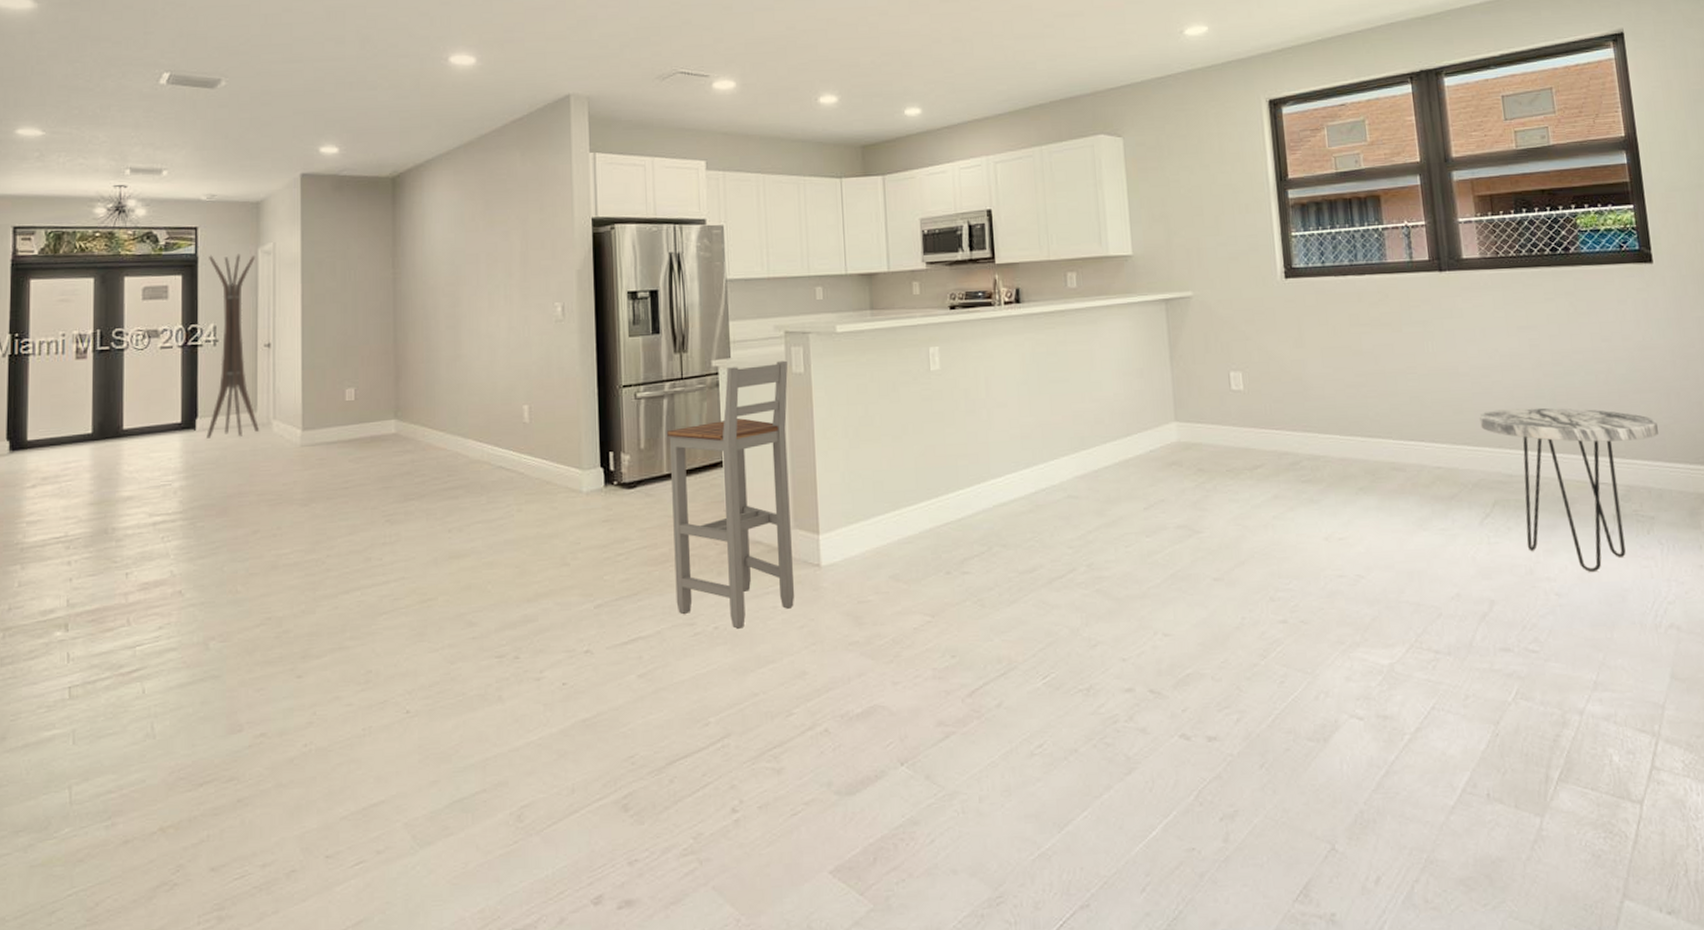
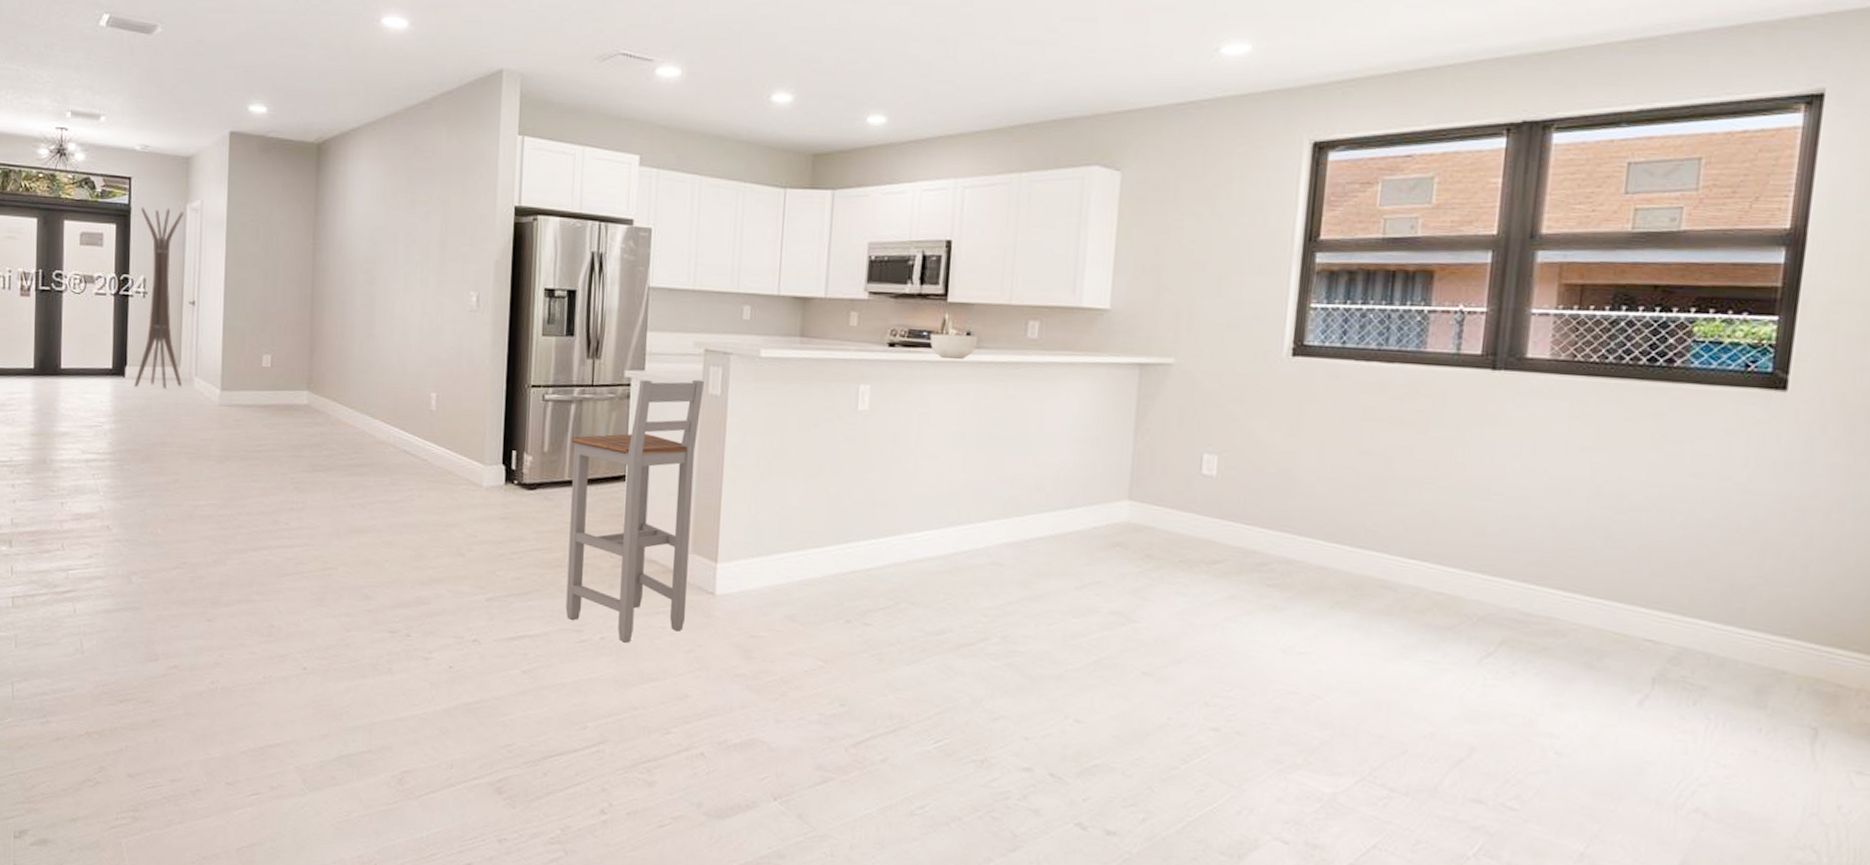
bowl: none [984,291,1027,315] -> present [929,333,978,360]
side table: present [1479,408,1658,573] -> none [1504,538,1741,737]

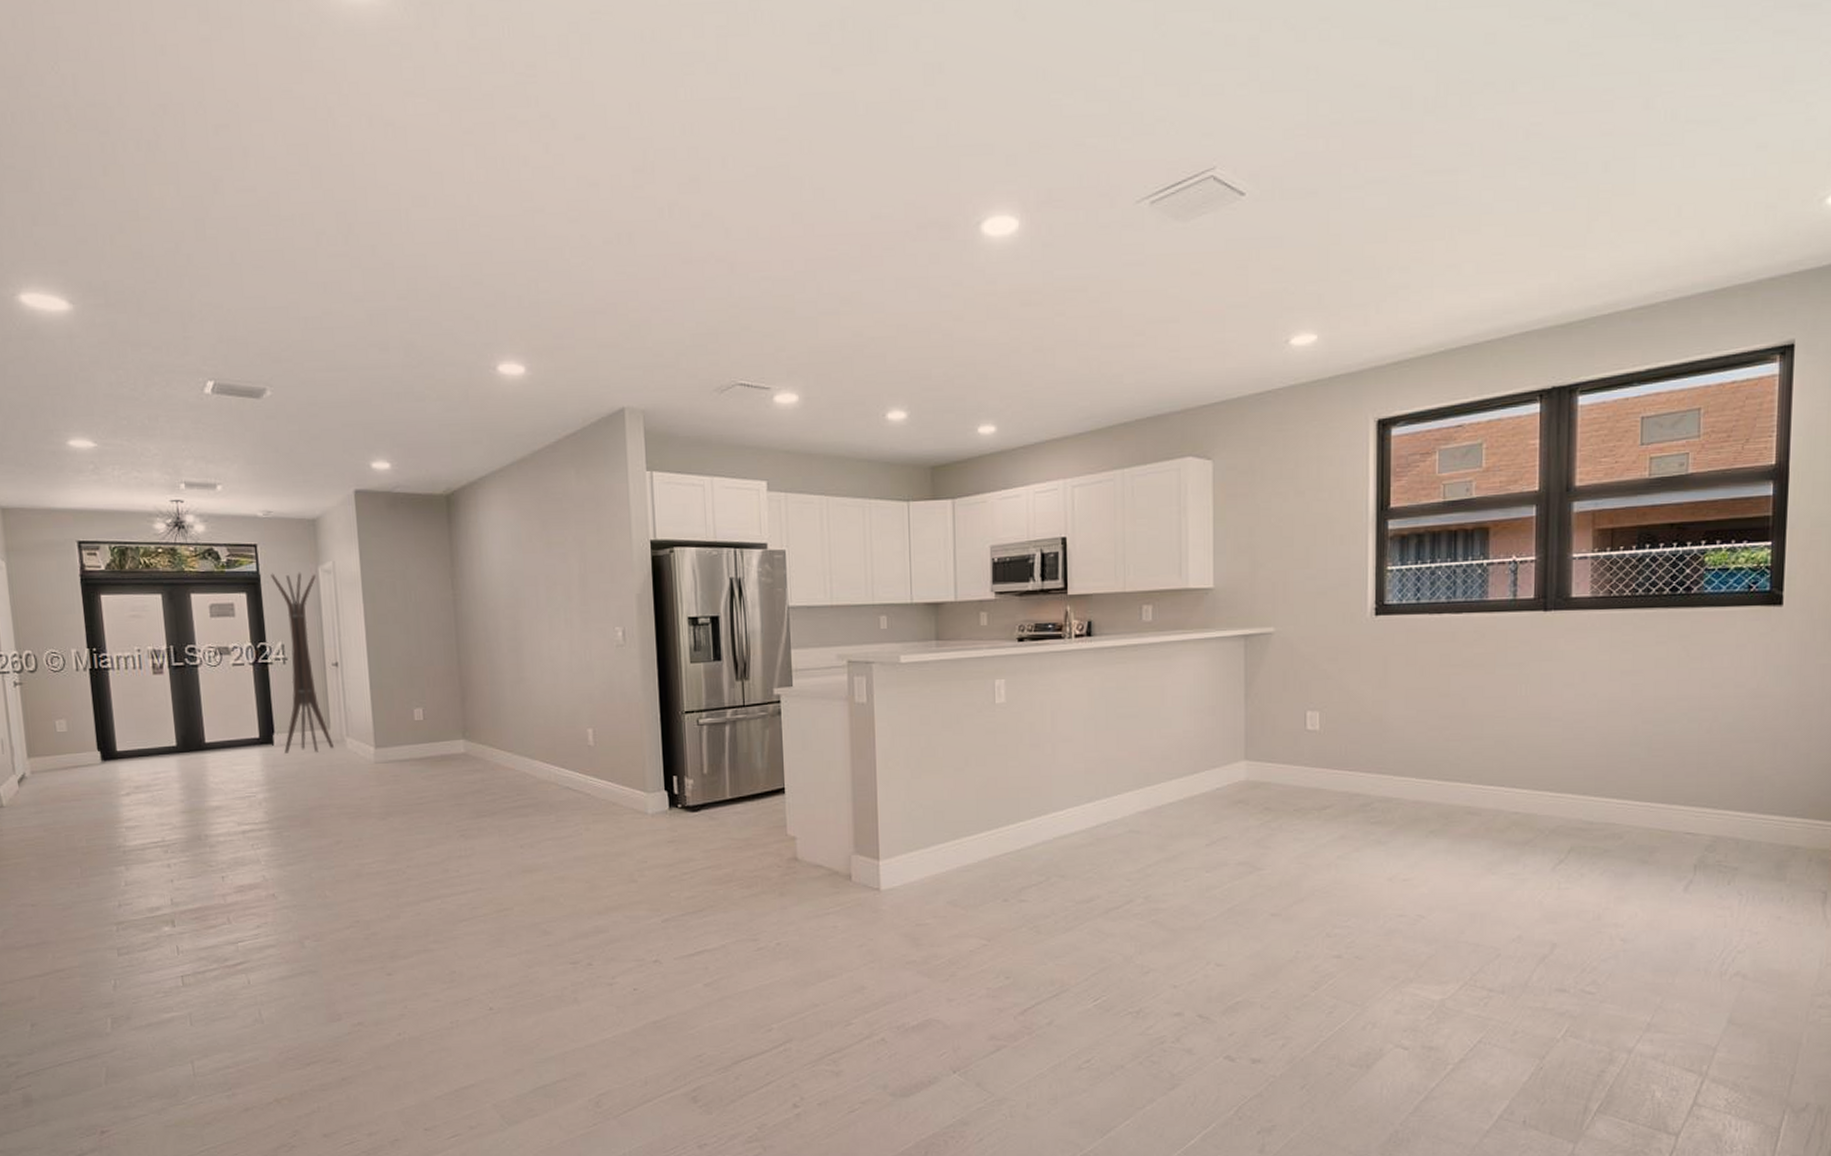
bar stool: present [565,379,704,643] -> none [730,690,854,945]
bowl: present [929,333,978,360] -> none [1054,624,1099,648]

